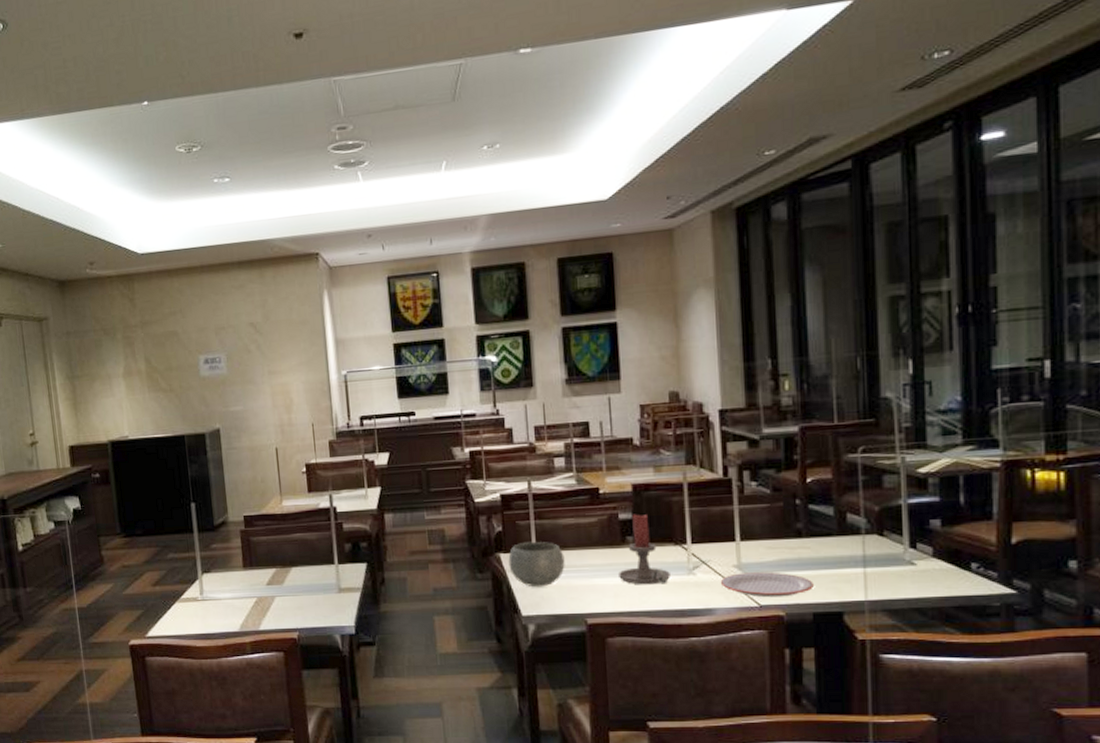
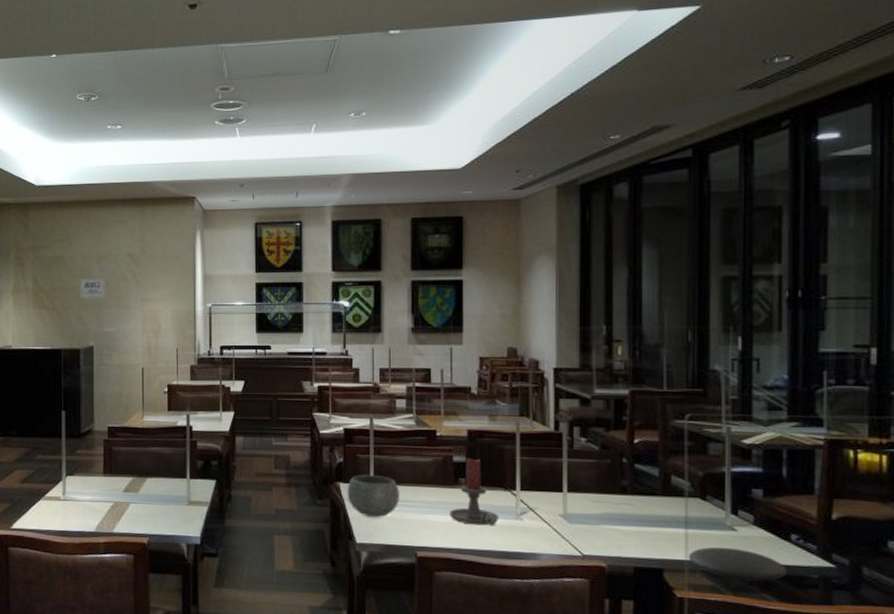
plate: present [720,572,814,598] -> none [546,522,636,549]
plate: none [868,583,969,616] -> present [688,546,787,582]

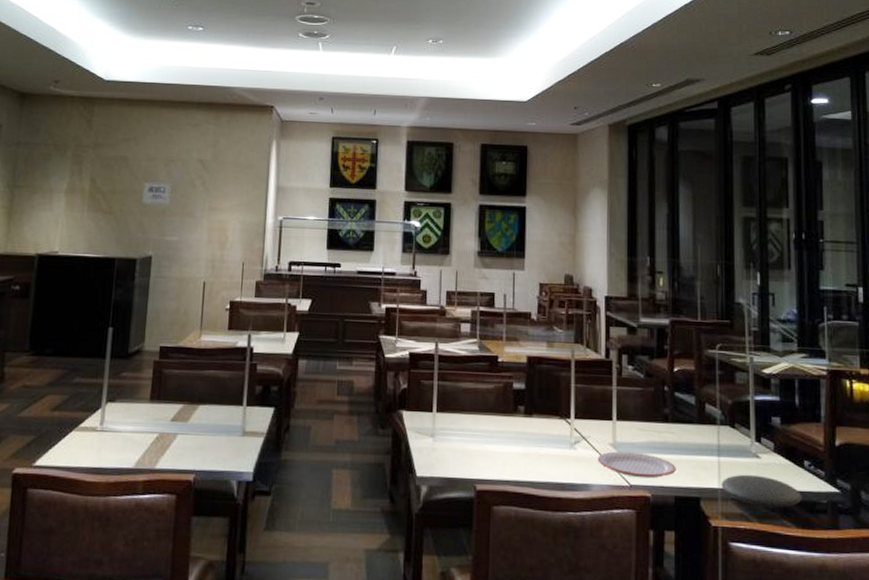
bowl: present [347,474,400,518] -> none [409,401,461,449]
candle holder: present [450,457,498,526] -> none [509,384,554,456]
plate: none [546,522,636,549] -> present [597,451,676,479]

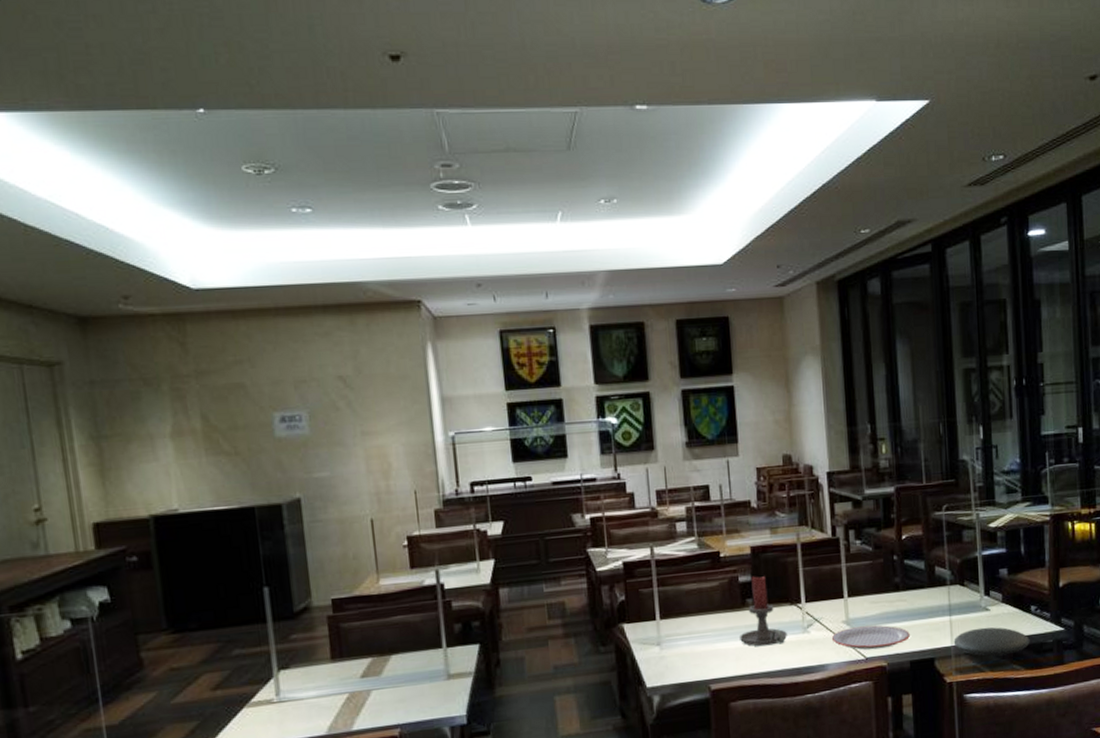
candle holder: none [509,384,554,456] -> present [740,576,787,647]

